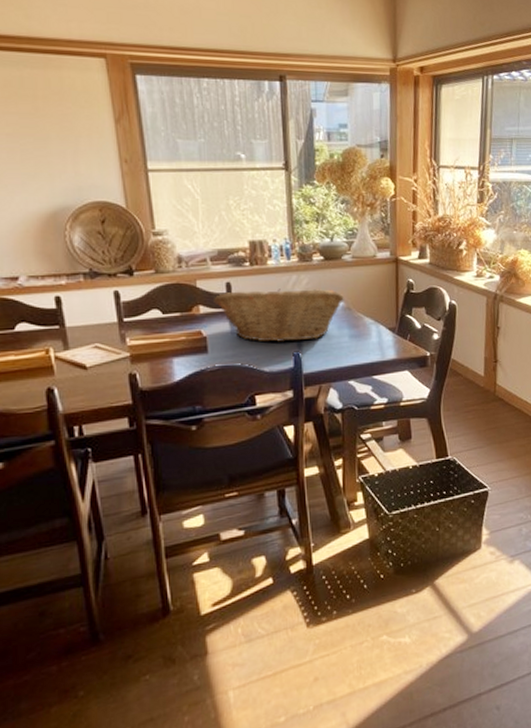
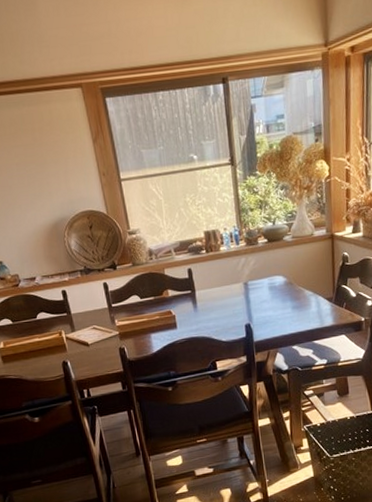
fruit basket: present [214,289,344,342] -> none [179,268,286,317]

